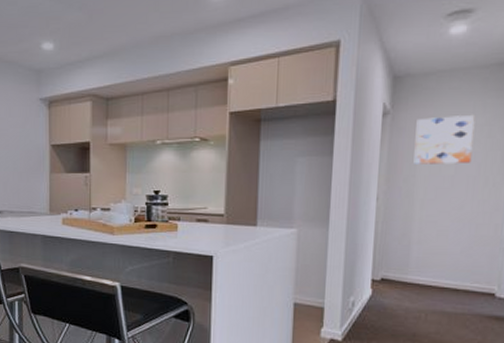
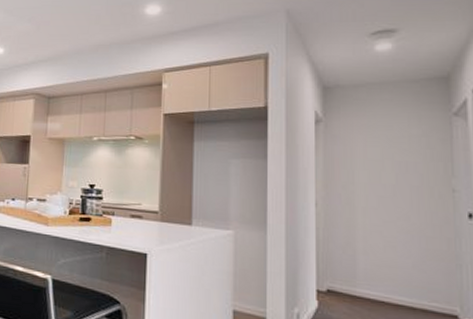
wall art: present [413,114,476,164] -> none [350,125,413,173]

